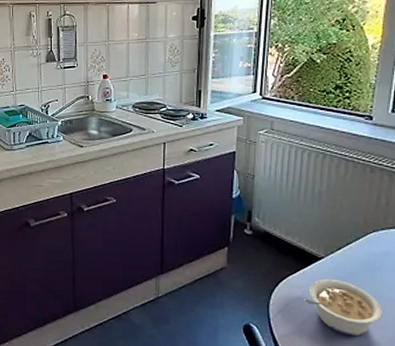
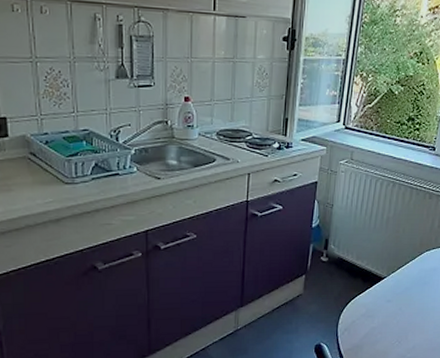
legume: present [304,279,382,336] -> none [367,296,427,342]

